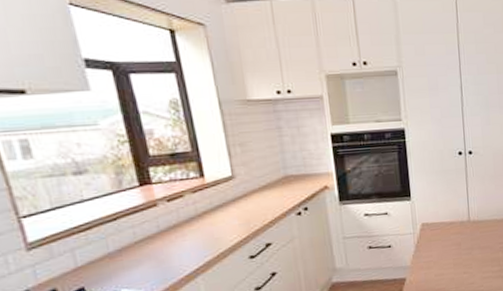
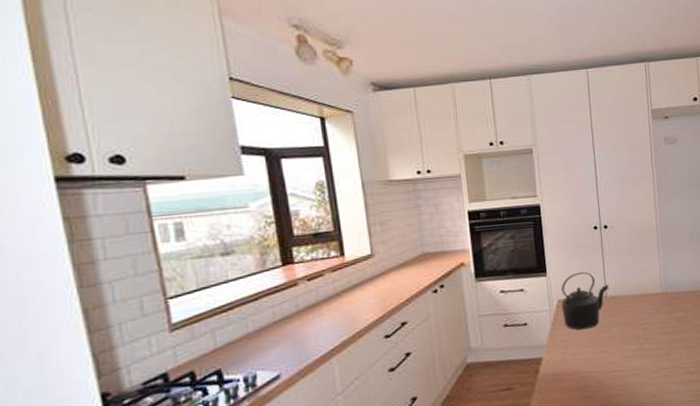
kettle: none [425,196,472,253] -> present [561,271,609,330]

